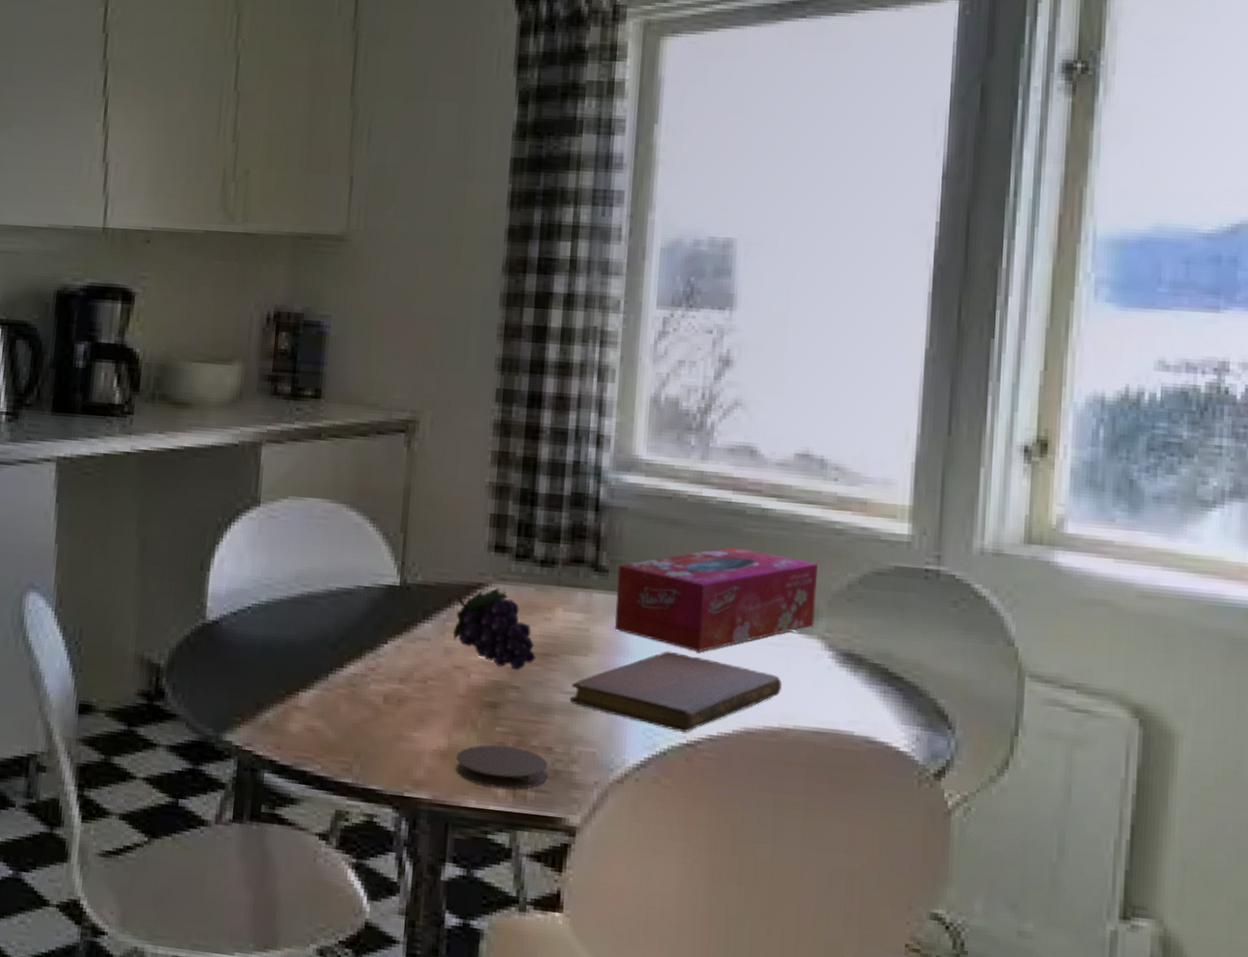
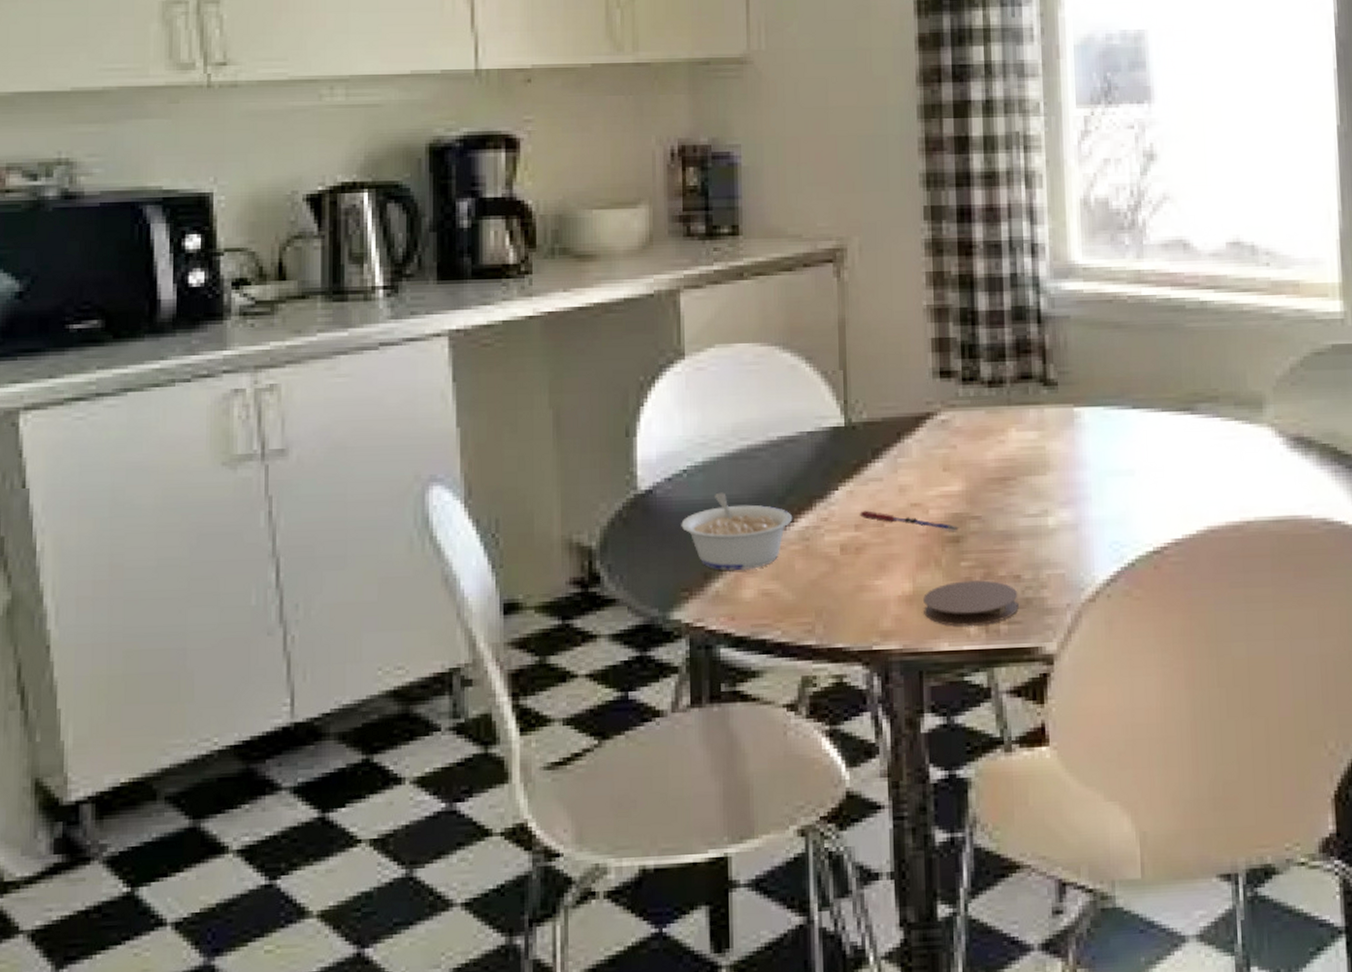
legume: none [241,631,343,706] -> present [681,492,793,571]
pen: none [405,666,498,697] -> present [860,511,959,531]
fruit: present [452,587,536,671] -> none [905,415,994,500]
notebook: present [569,651,782,732] -> none [1032,458,1239,540]
tissue box: present [615,546,818,653] -> none [1067,343,1263,456]

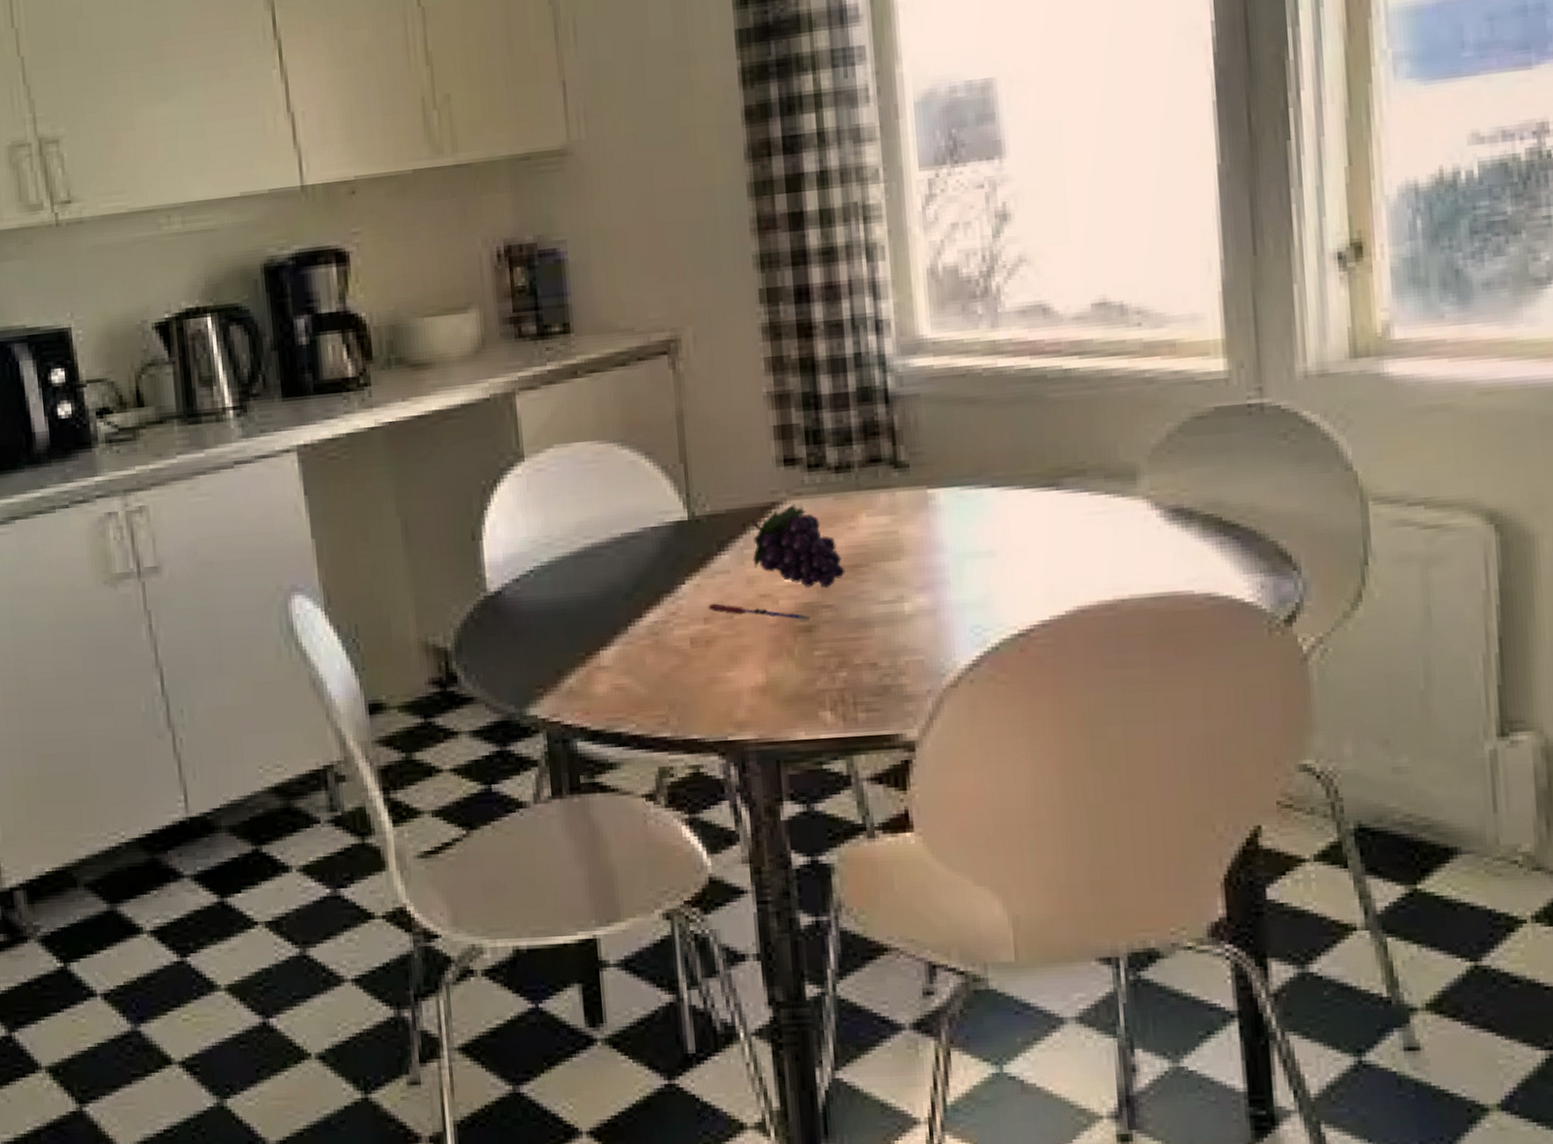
legume: present [681,492,793,571] -> none [531,590,641,667]
fruit: none [905,415,994,500] -> present [751,503,845,589]
coaster: present [923,580,1019,627] -> none [777,669,877,716]

